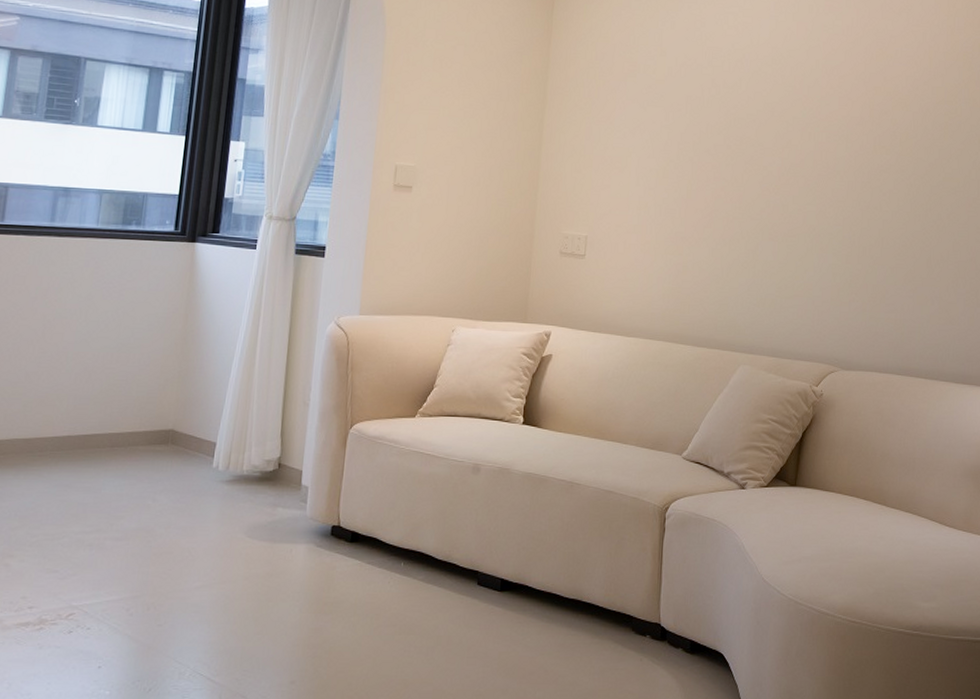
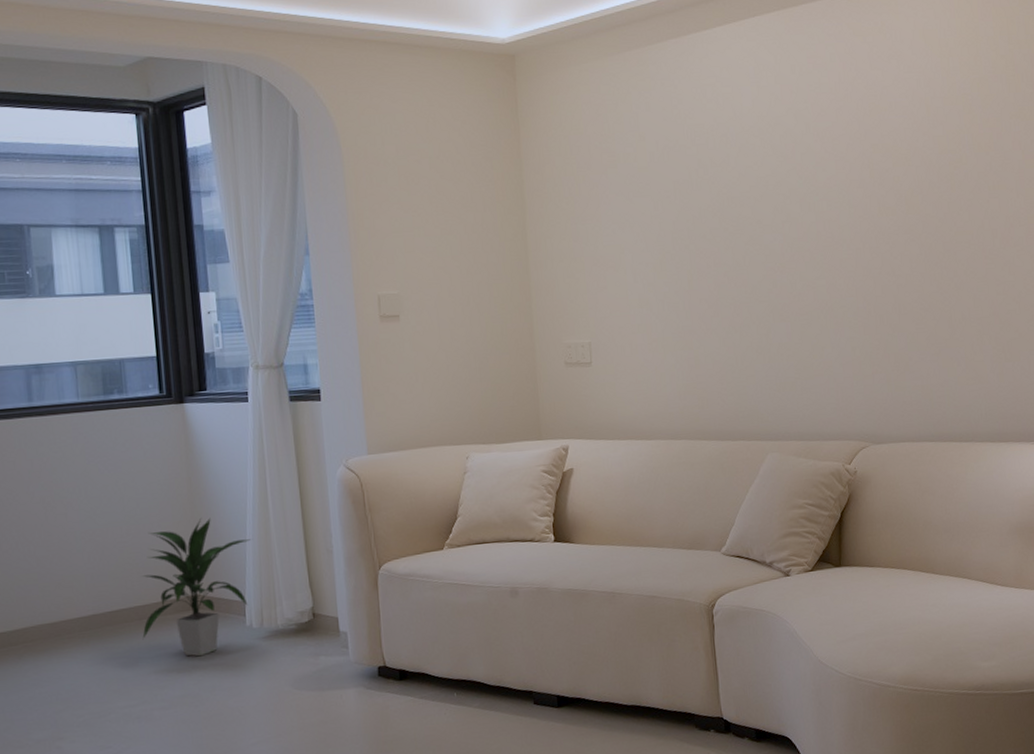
indoor plant: none [110,354,233,492] -> present [142,517,251,657]

